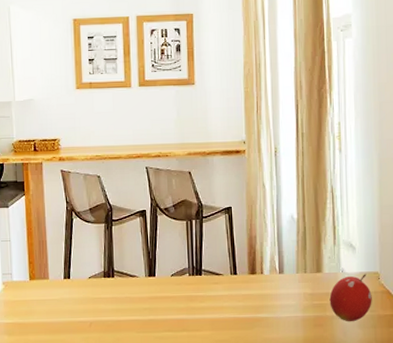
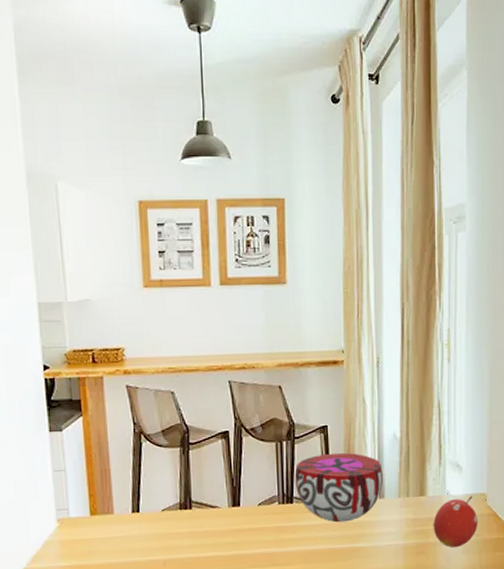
decorative bowl: none [203,231,282,294] -> present [294,452,383,523]

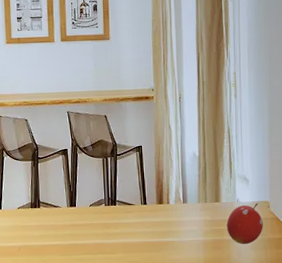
decorative bowl: present [294,452,383,523] -> none [117,167,186,222]

